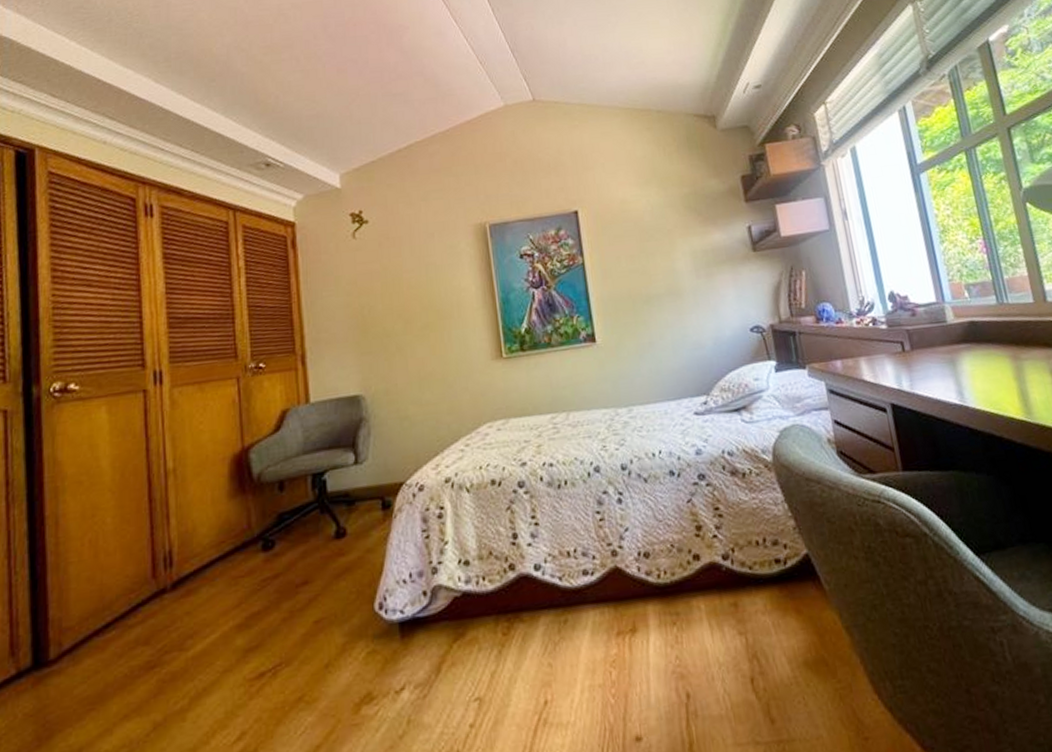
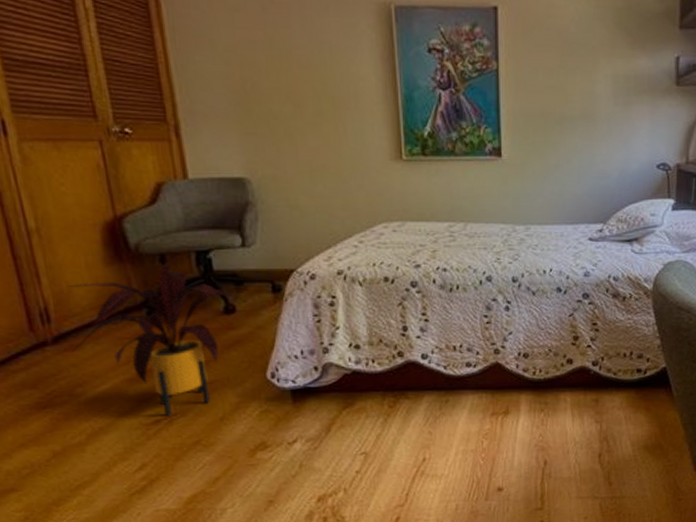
house plant: none [187,490,358,668] -> present [66,263,247,417]

